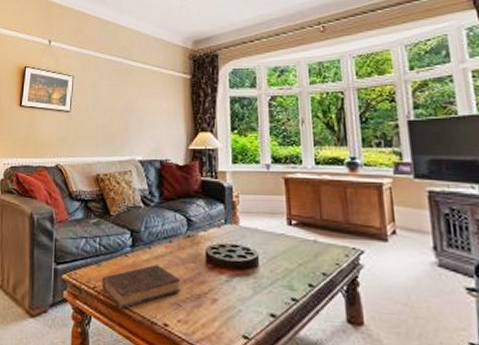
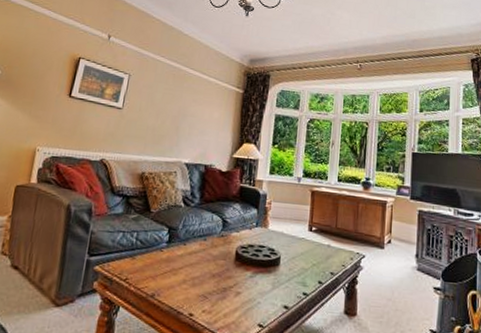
book: present [102,264,181,309] -> none [134,260,210,300]

